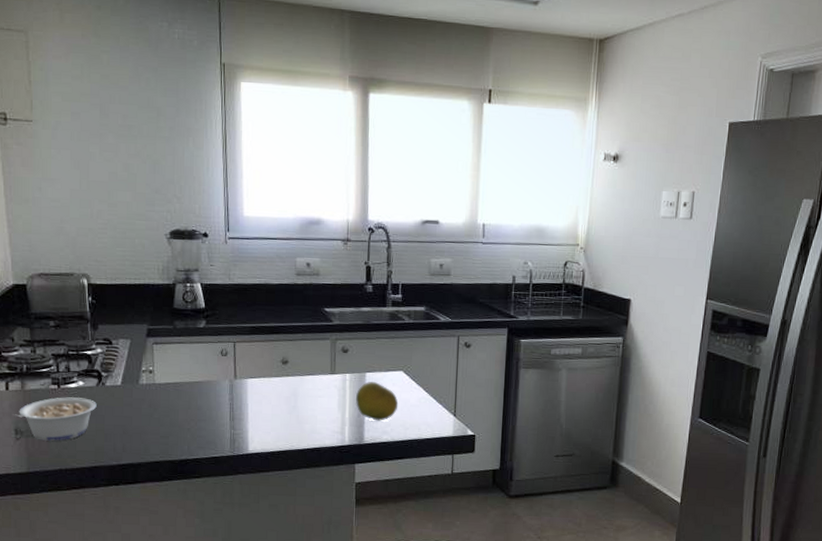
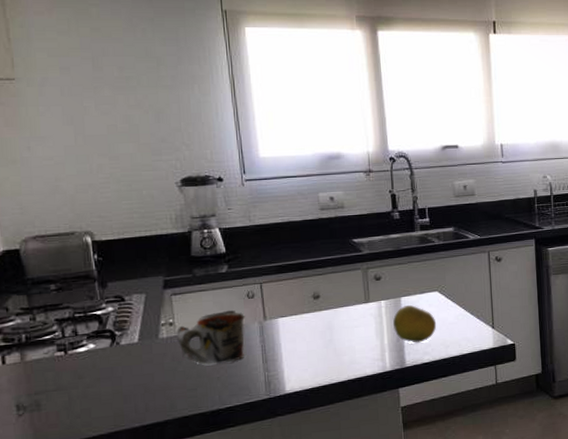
legume: present [12,397,97,441] -> none [11,361,112,413]
mug: none [155,364,218,417] -> present [177,310,246,366]

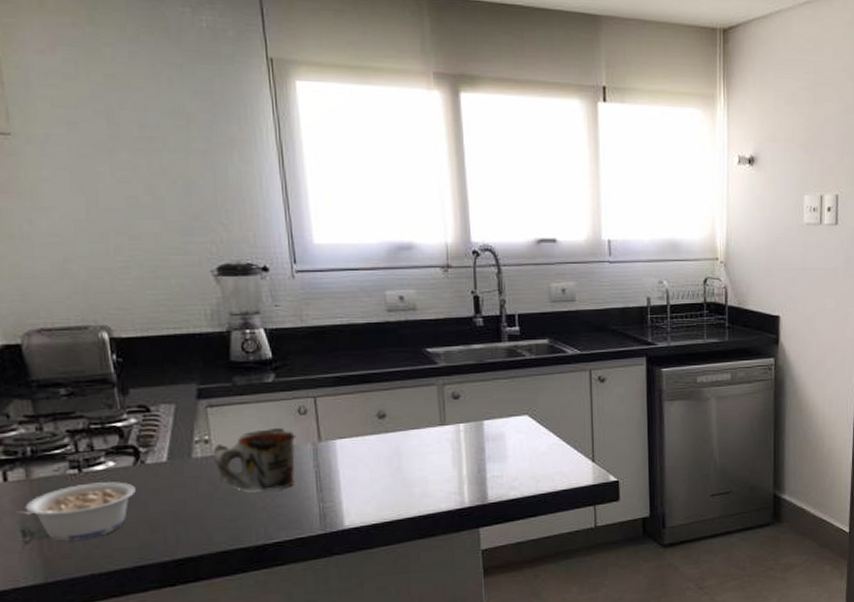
legume: none [11,361,112,413] -> present [15,482,136,541]
fruit: present [393,305,437,343] -> none [474,430,526,476]

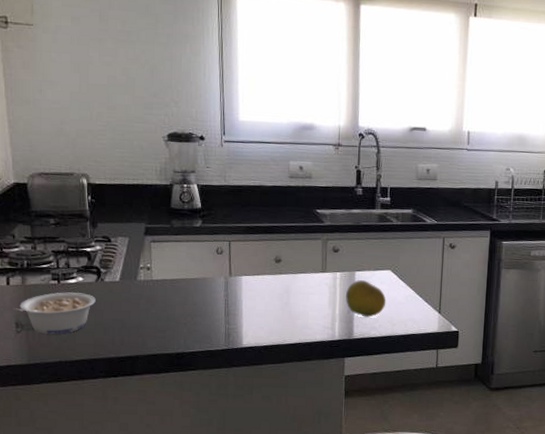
mug: present [213,427,297,493] -> none [153,262,214,312]
fruit: none [474,430,526,476] -> present [346,280,386,318]

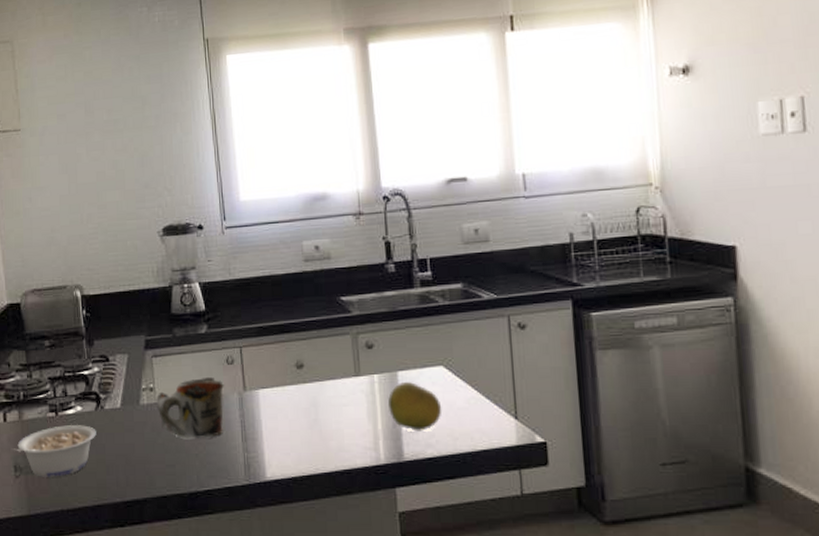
mug: none [153,262,214,312] -> present [157,376,225,440]

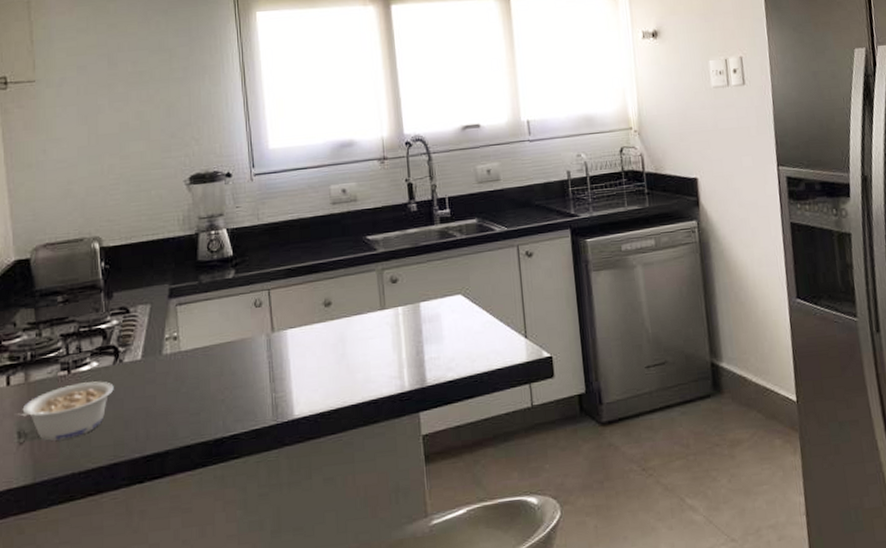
mug: present [157,376,225,440] -> none [181,321,253,386]
fruit: present [388,382,442,431] -> none [412,311,461,357]

